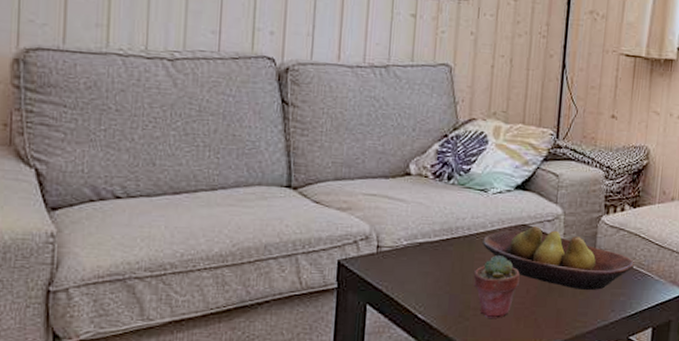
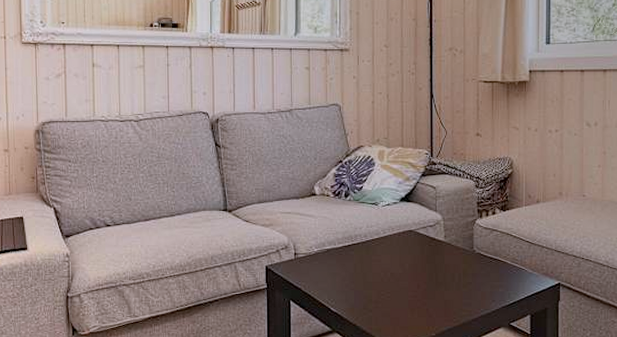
potted succulent: present [473,255,520,318] -> none [372,257,410,309]
fruit bowl: present [481,226,634,291] -> none [376,231,509,284]

